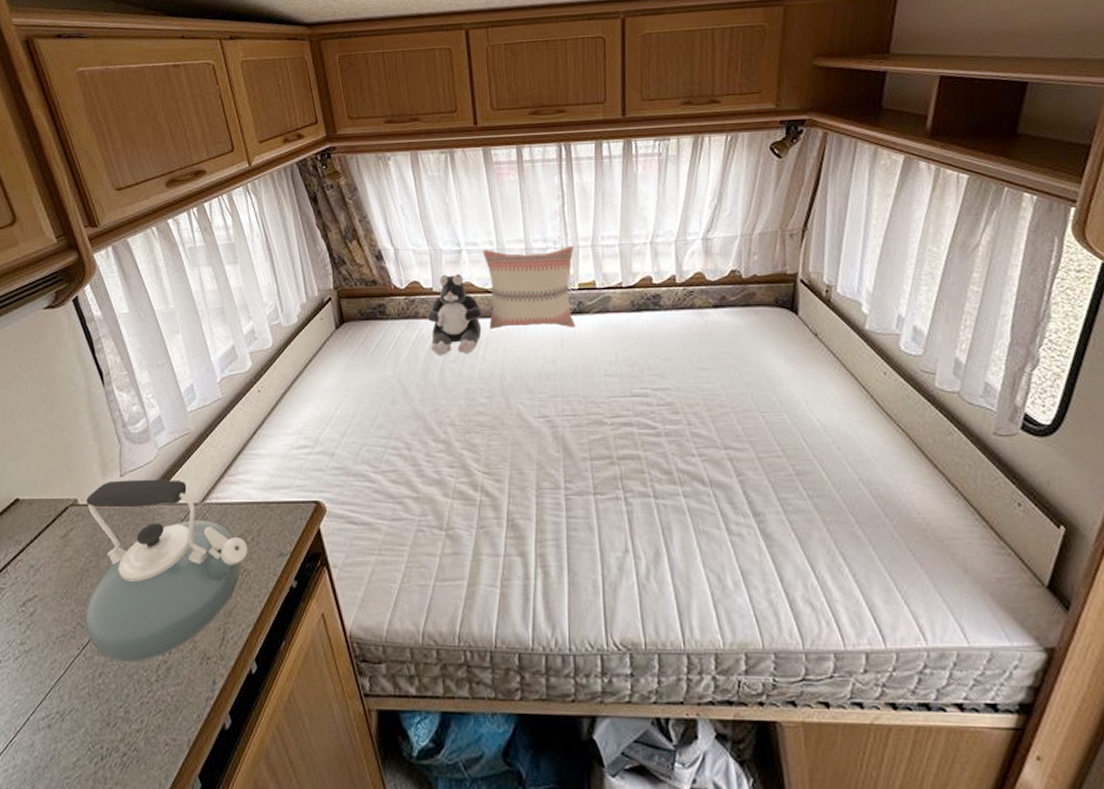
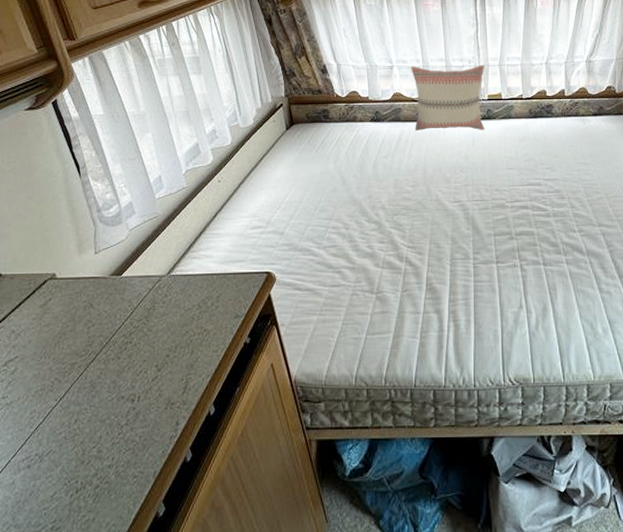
kettle: present [85,479,248,663] -> none [62,255,208,410]
plush toy: present [427,274,483,355] -> none [363,85,410,152]

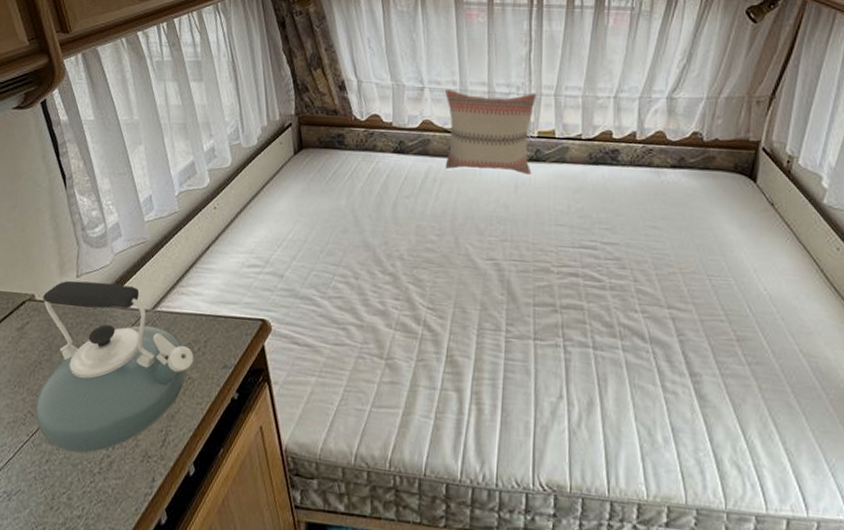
kettle: none [62,255,208,410] -> present [35,280,194,454]

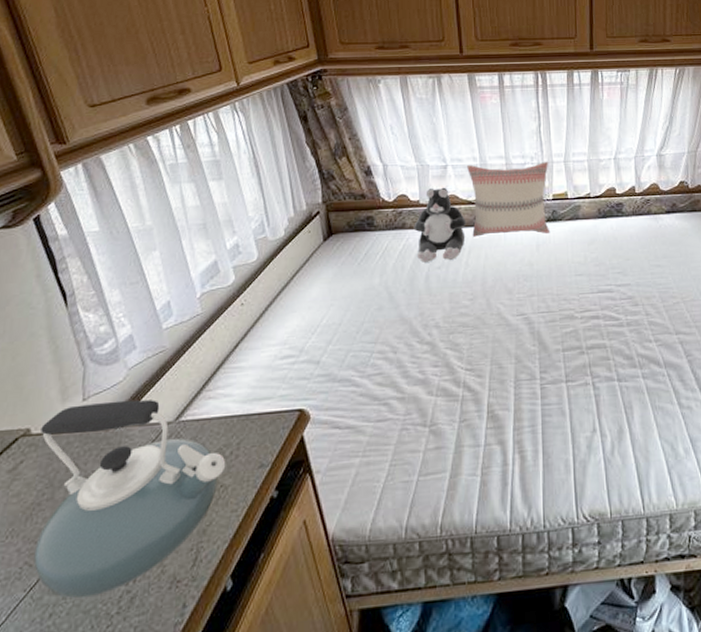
plush toy: none [384,110,440,190] -> present [414,187,467,263]

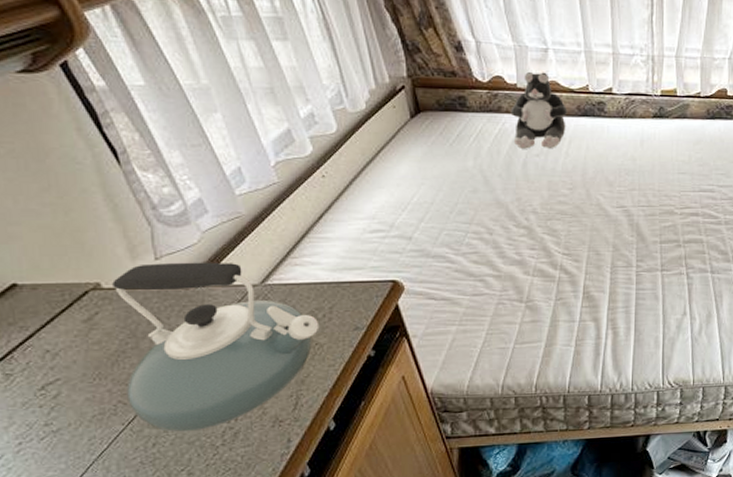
pillow: present [467,161,551,237] -> none [570,49,660,130]

